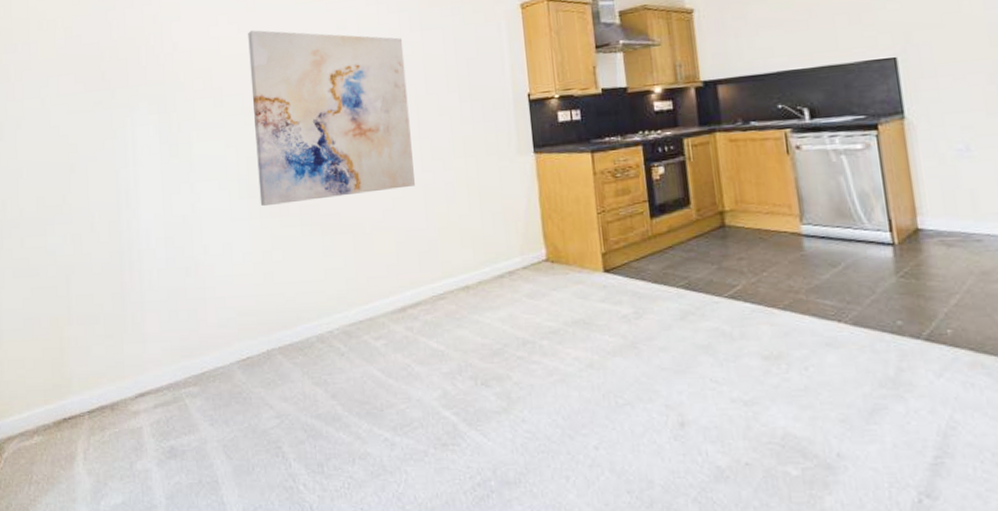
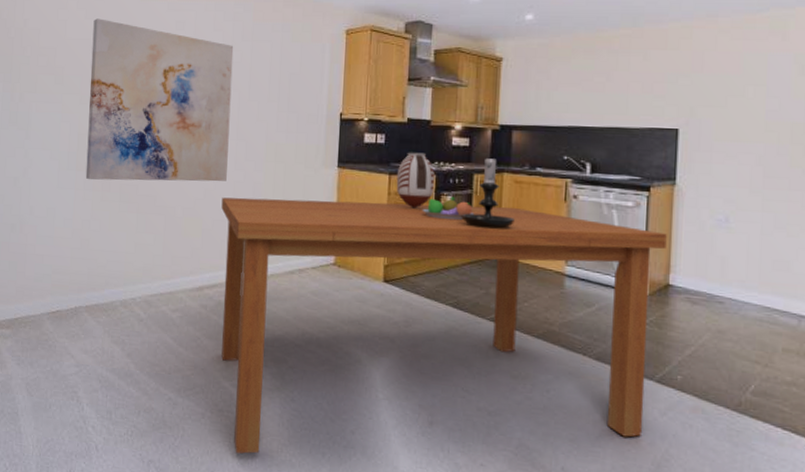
dining table: none [412,168,921,492] -> present [221,197,667,454]
vase: none [599,123,643,186] -> present [396,152,435,209]
fruit bowl: none [634,166,691,194] -> present [423,196,474,221]
candle holder: none [676,113,737,197] -> present [460,153,515,229]

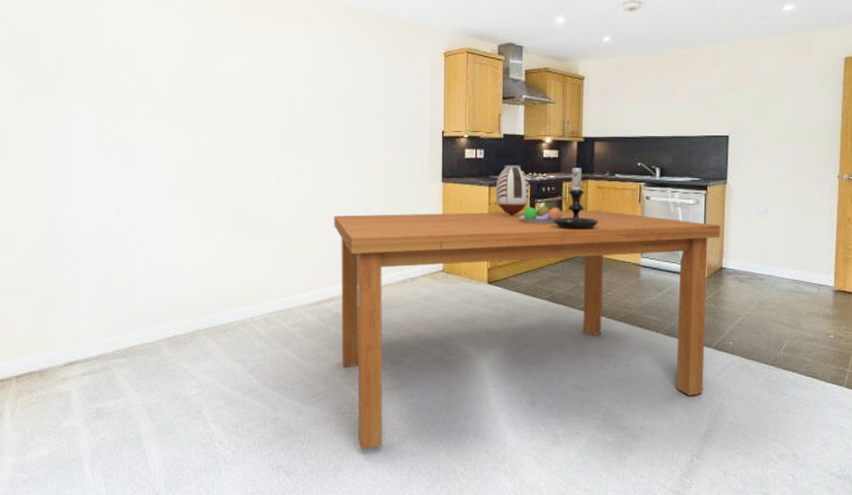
wall art: present [85,18,234,182] -> none [190,43,337,206]

